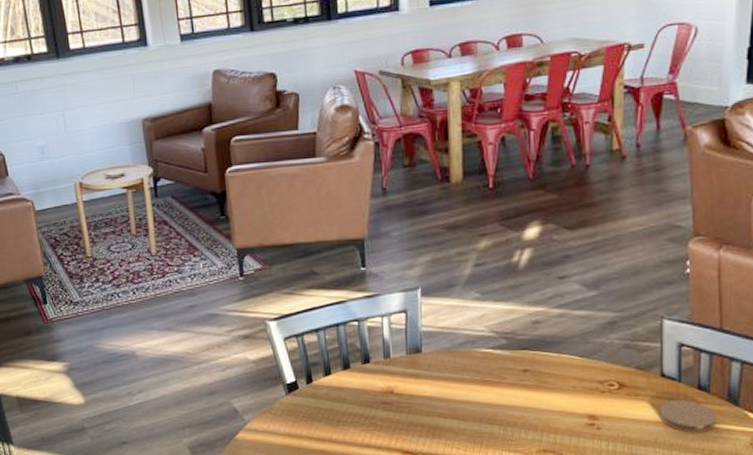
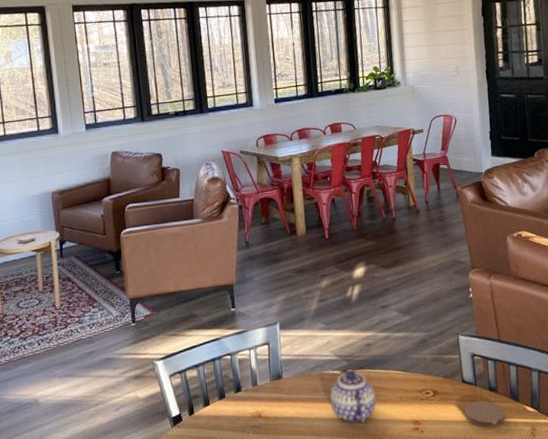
teapot: none [481,347,541,412] -> present [330,368,377,424]

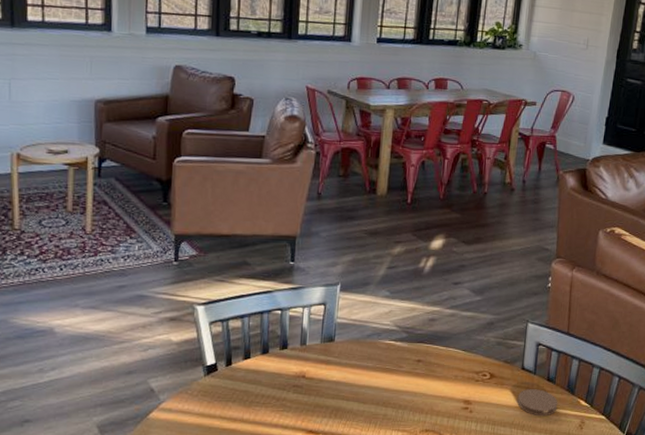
teapot: present [330,368,377,424] -> none [382,339,431,396]

